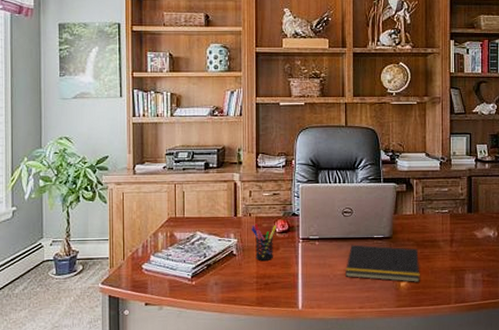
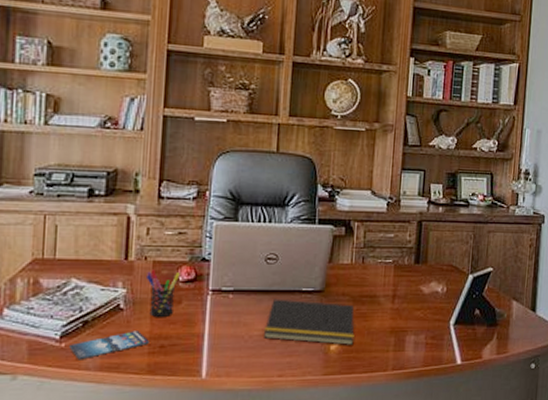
smartphone: none [198,271,257,295] -> present [69,330,149,360]

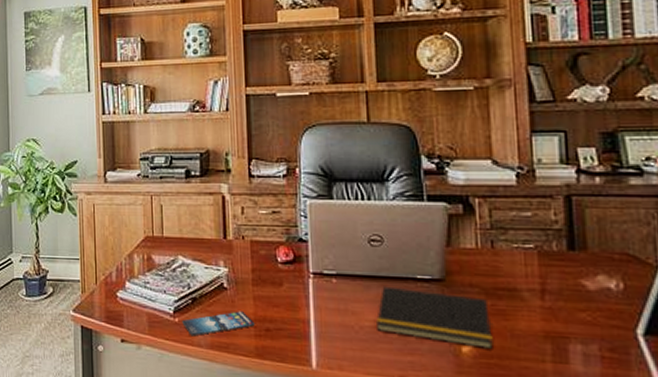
pen holder: present [147,269,180,317] -> none [246,249,278,299]

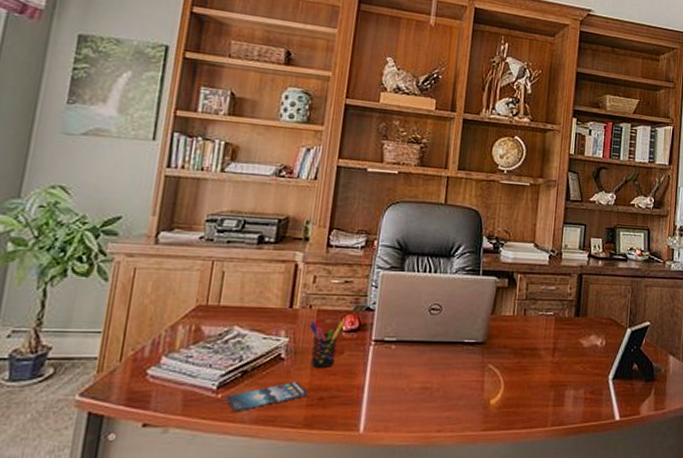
pen holder: none [246,249,278,299] -> present [310,318,344,367]
notepad: present [375,286,493,349] -> none [424,350,515,399]

